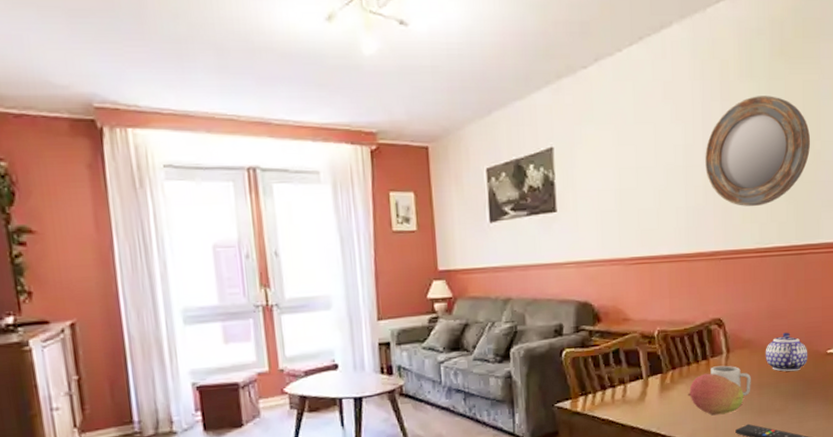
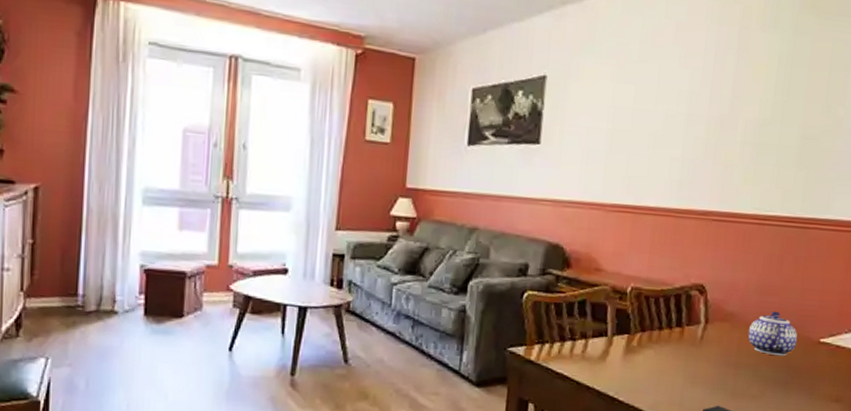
fruit: present [687,373,744,416] -> none [654,342,718,390]
home mirror: present [705,96,811,206] -> none [709,49,834,169]
cup: present [710,365,751,397] -> none [683,336,729,375]

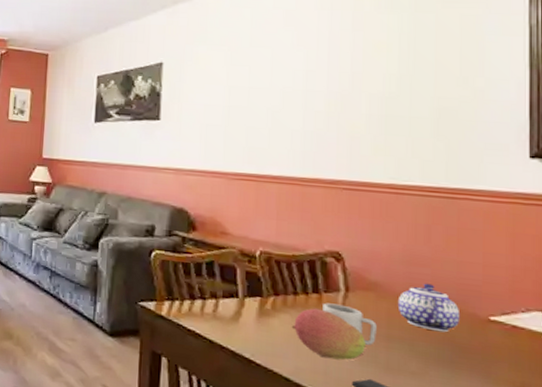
fruit: none [654,342,718,390] -> present [291,308,366,361]
cup: none [683,336,729,375] -> present [323,303,377,346]

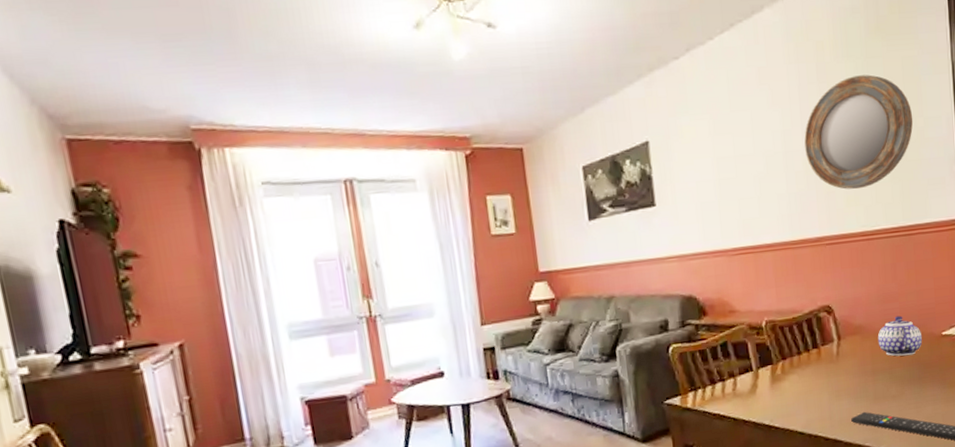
fruit: present [291,308,366,361] -> none [799,361,858,405]
cup: present [323,303,377,346] -> none [822,353,865,384]
home mirror: none [329,27,470,139] -> present [804,74,913,190]

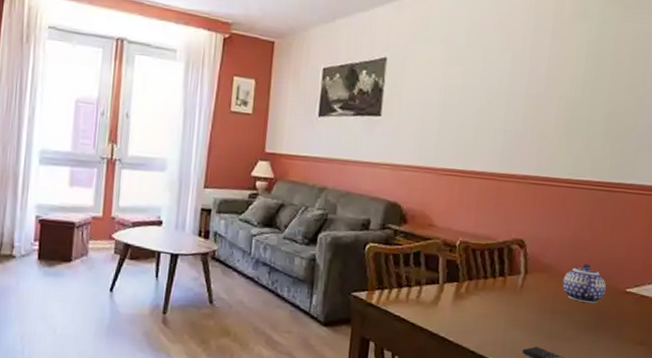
home mirror: present [804,74,913,190] -> none [528,37,636,140]

